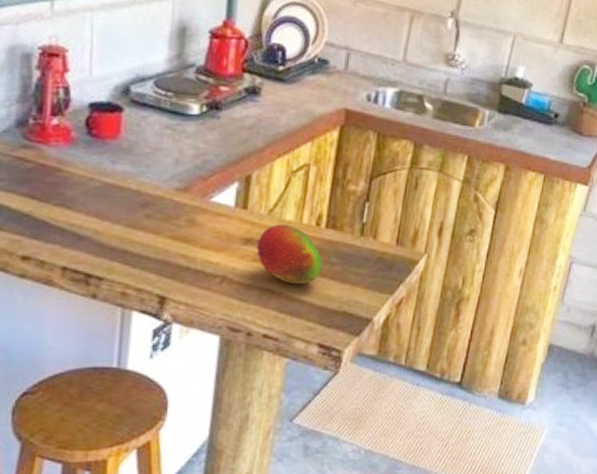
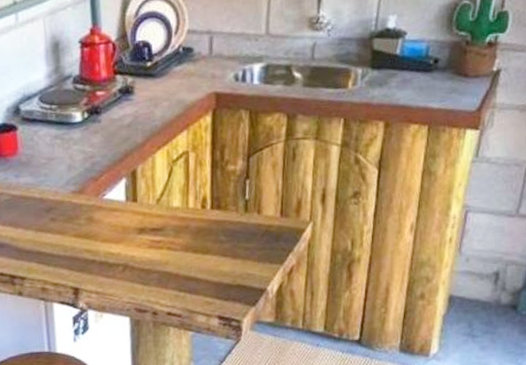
fruit: present [257,223,323,284] -> none [150,210,213,264]

